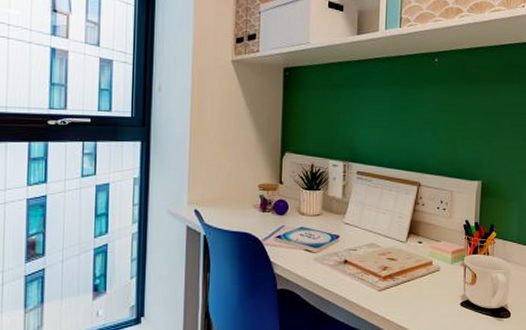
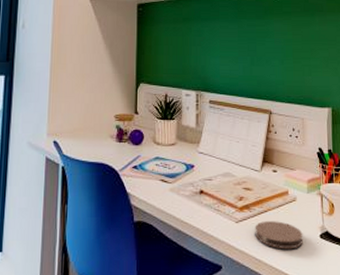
coaster: none [397,290,444,316] -> present [255,221,303,250]

